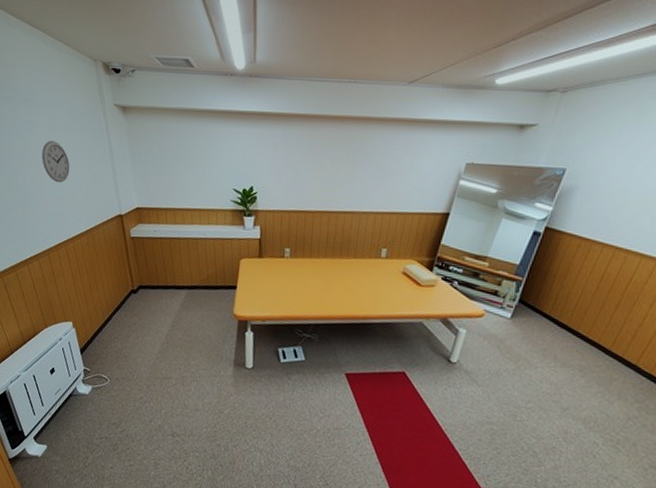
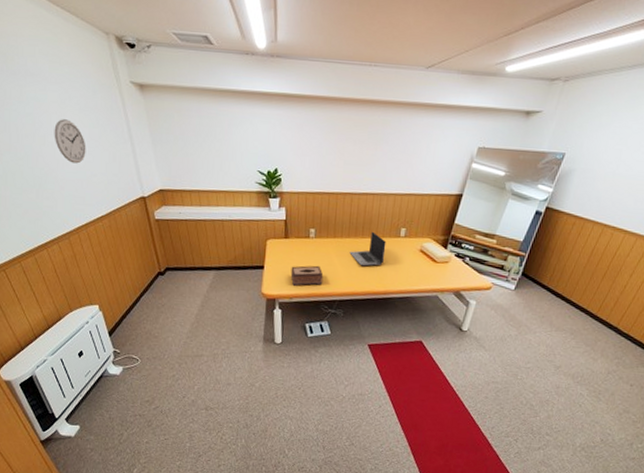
tissue box: none [264,286,298,308] -> present [290,265,324,286]
laptop computer: none [326,251,366,289] -> present [349,231,386,267]

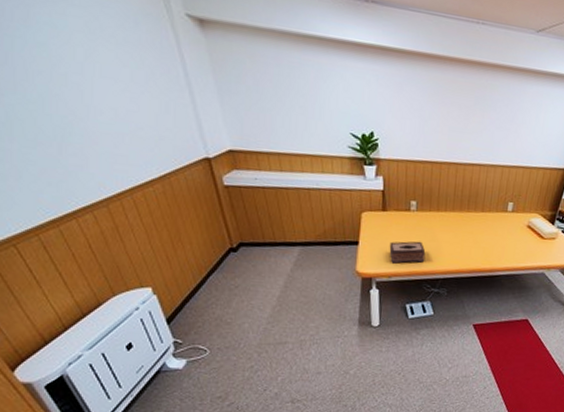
wall clock: present [54,119,86,164] -> none [80,54,128,113]
laptop computer: present [349,231,386,267] -> none [454,205,493,243]

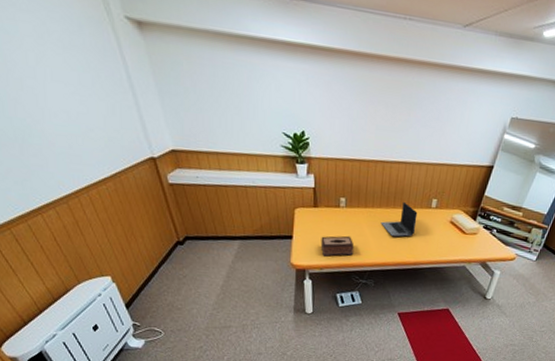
laptop computer: none [454,205,493,243] -> present [381,201,418,237]

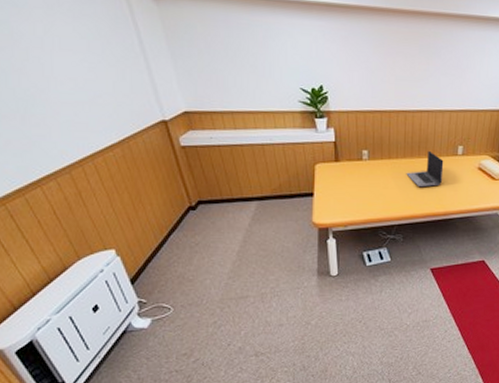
tissue box: present [320,235,355,257] -> none [344,189,380,212]

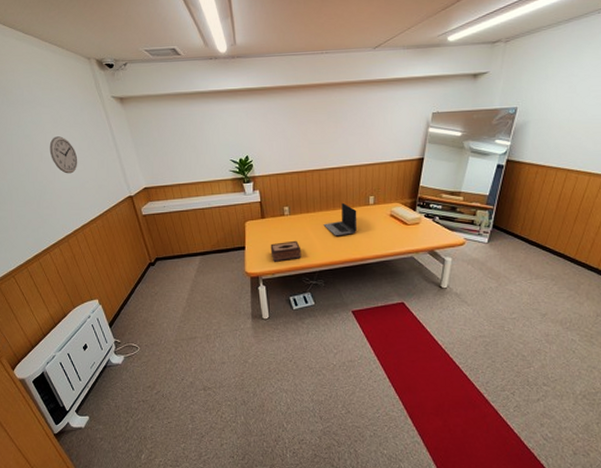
wall clock: none [40,28,86,83] -> present [49,136,78,174]
tissue box: none [344,189,380,212] -> present [270,240,302,262]

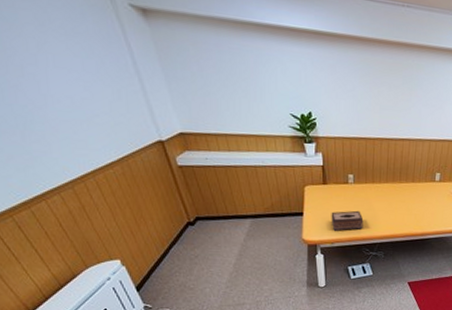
wall clock: present [49,136,78,174] -> none [33,45,82,101]
laptop computer: present [323,202,357,237] -> none [388,176,423,210]

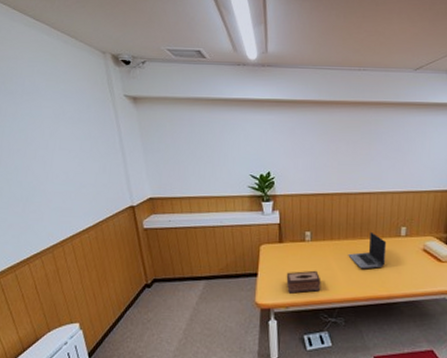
laptop computer: none [388,176,423,210] -> present [348,231,387,269]

